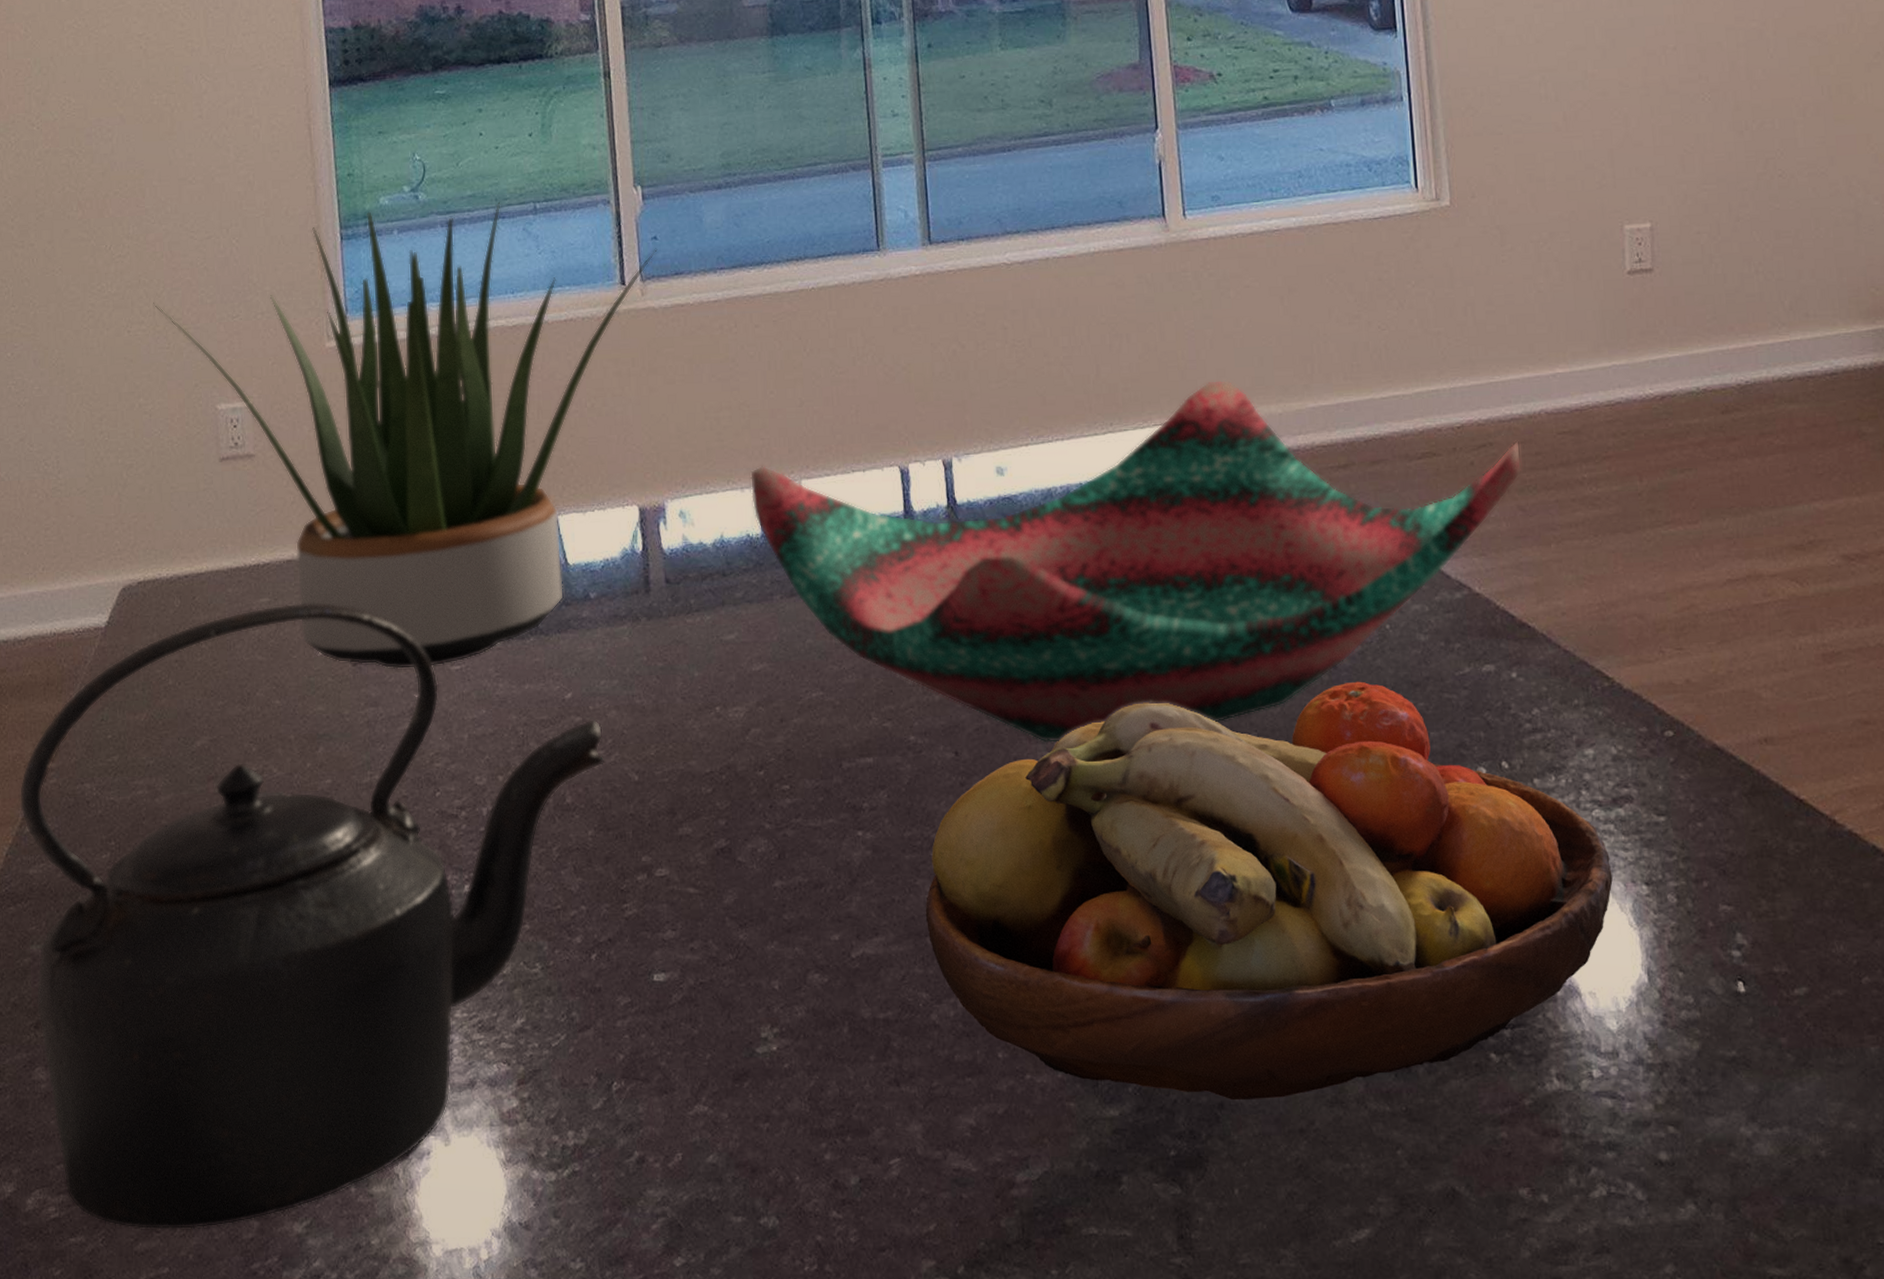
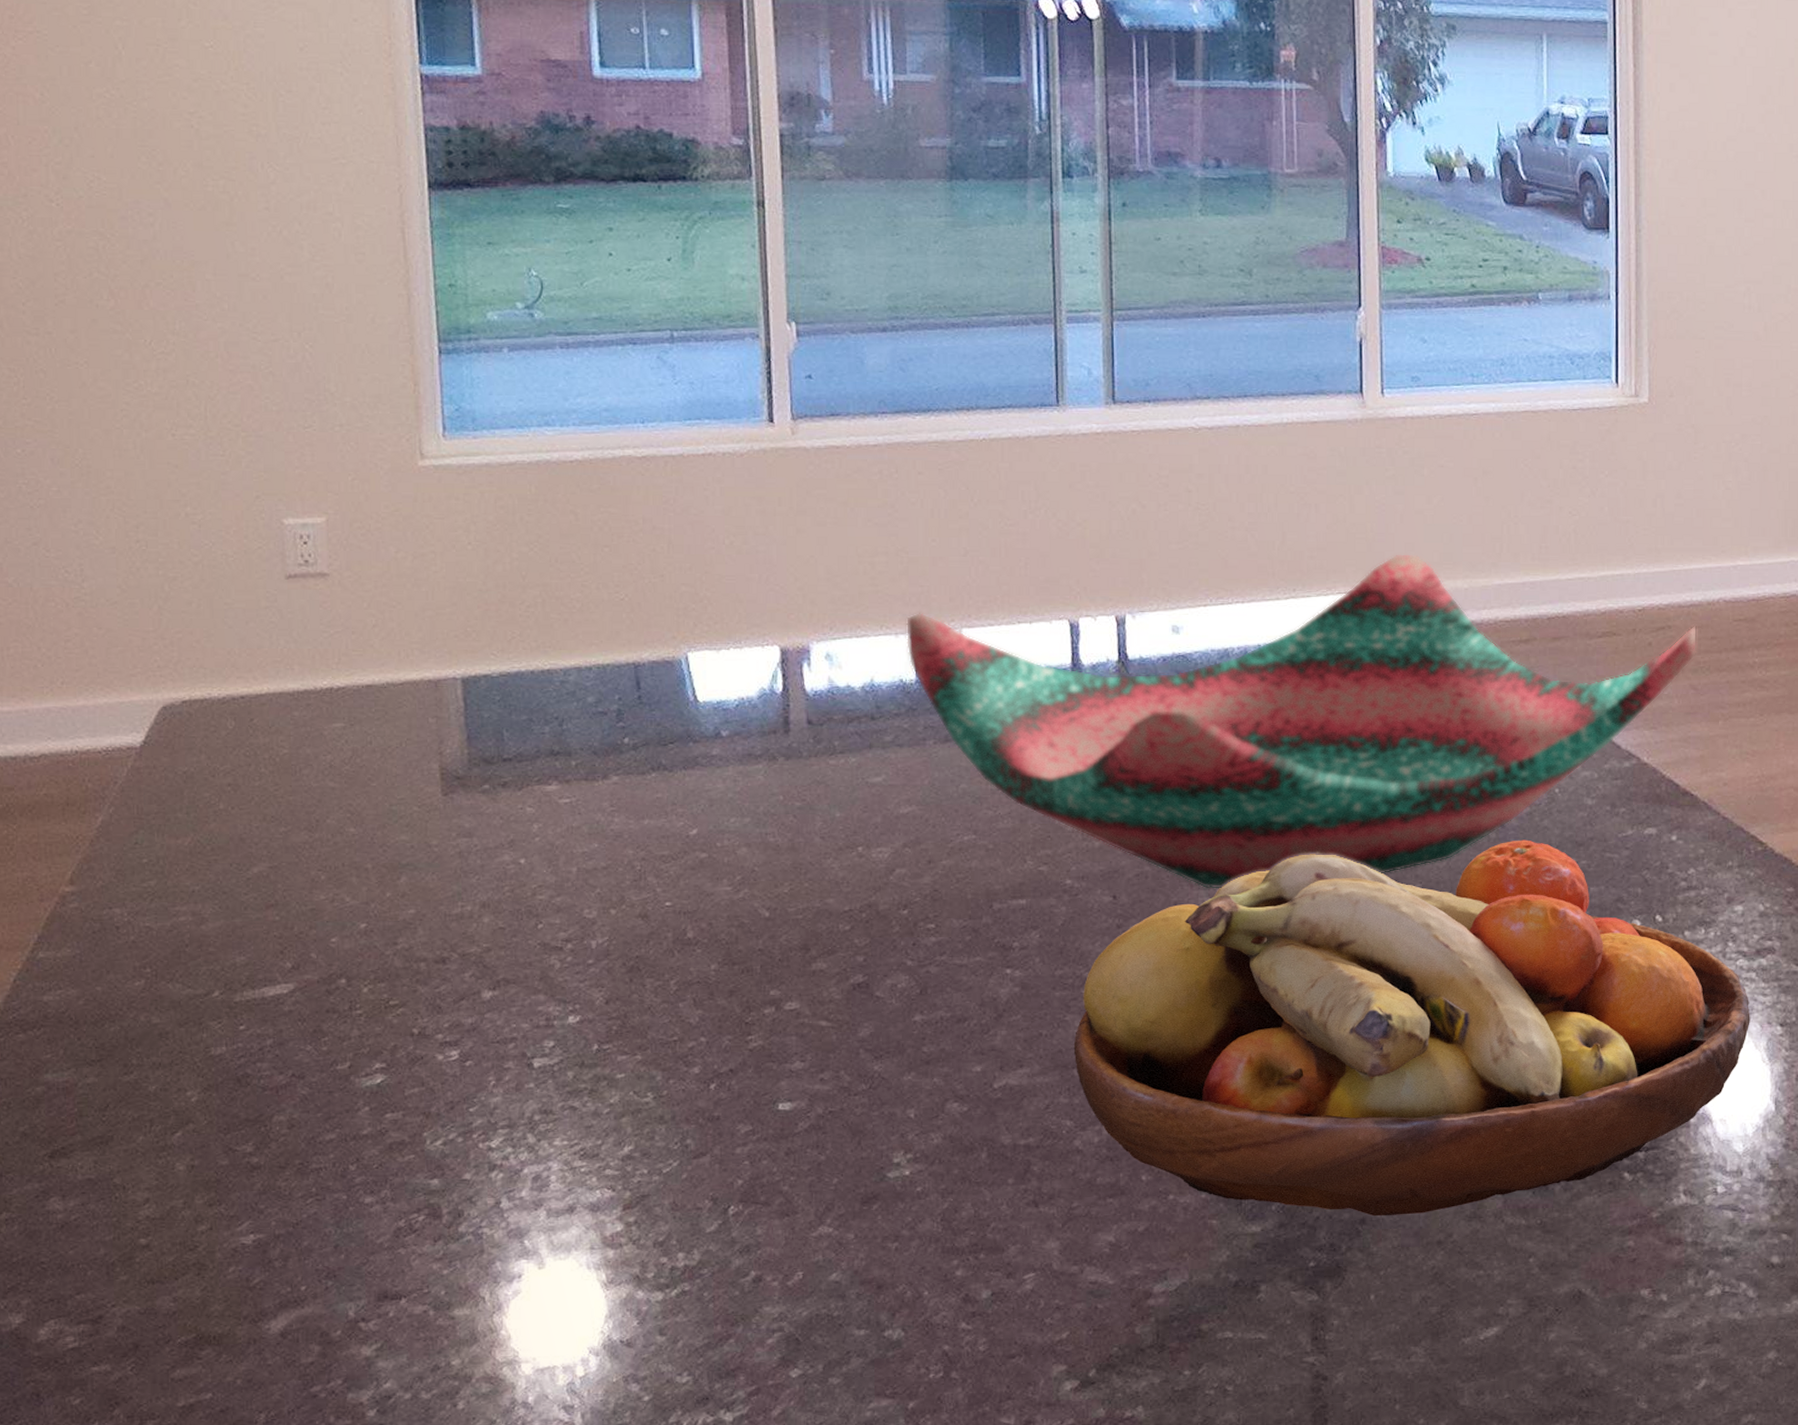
kettle: present [19,603,605,1230] -> none [30,729,733,1357]
potted plant: present [153,203,657,670] -> none [205,326,812,801]

